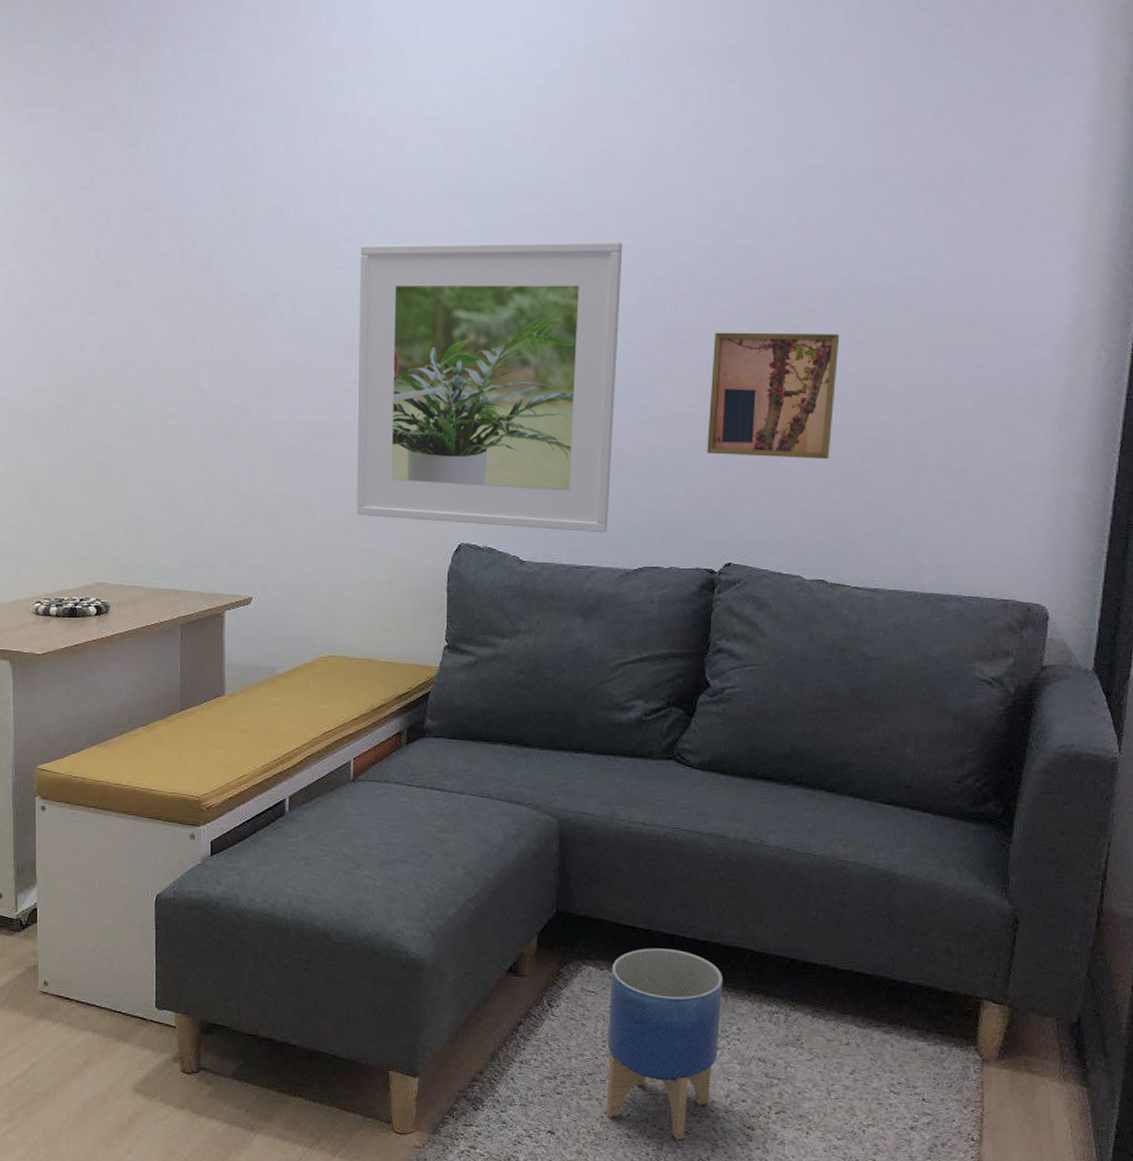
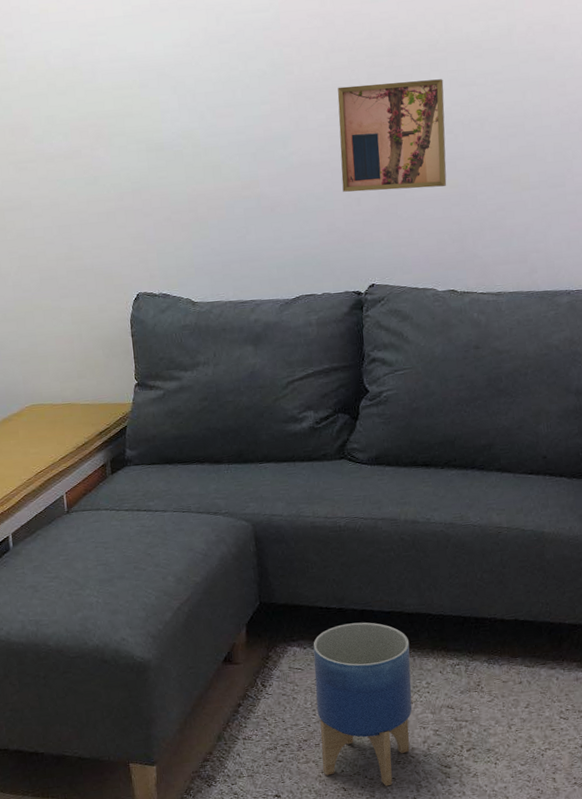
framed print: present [356,241,623,533] -> none [19,16,265,279]

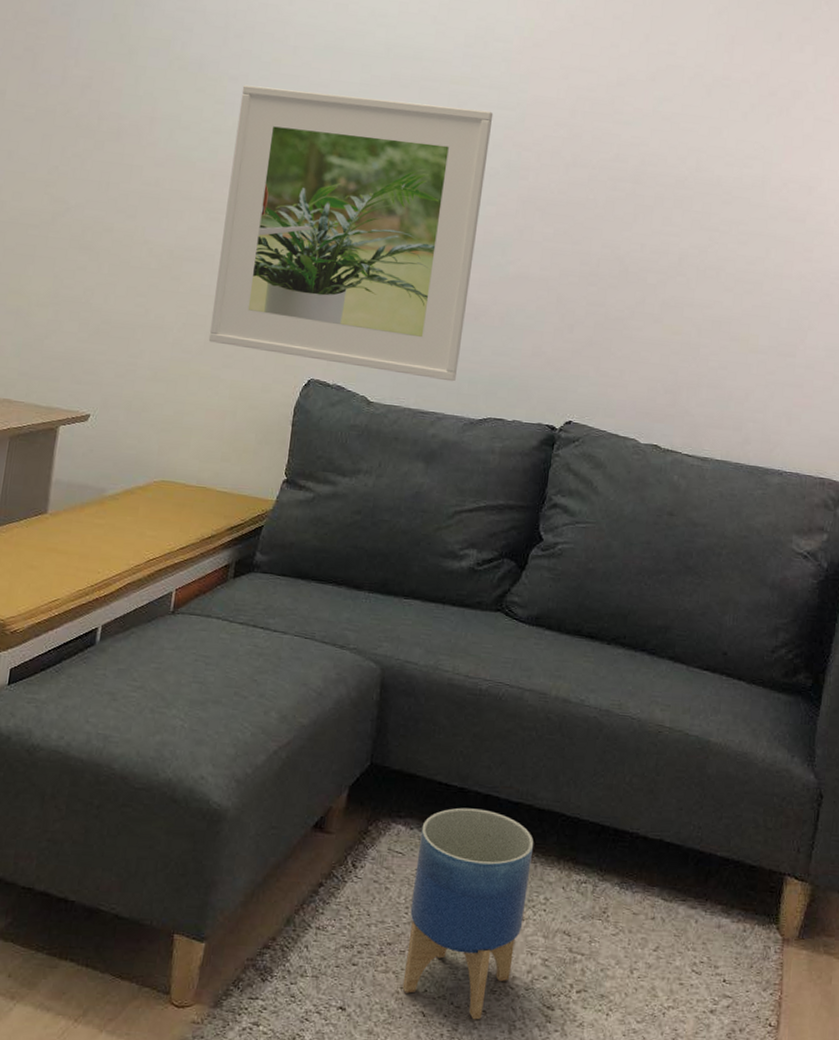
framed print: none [19,16,265,279] -> present [208,84,494,382]
wall art: present [337,79,447,192] -> none [556,203,685,331]

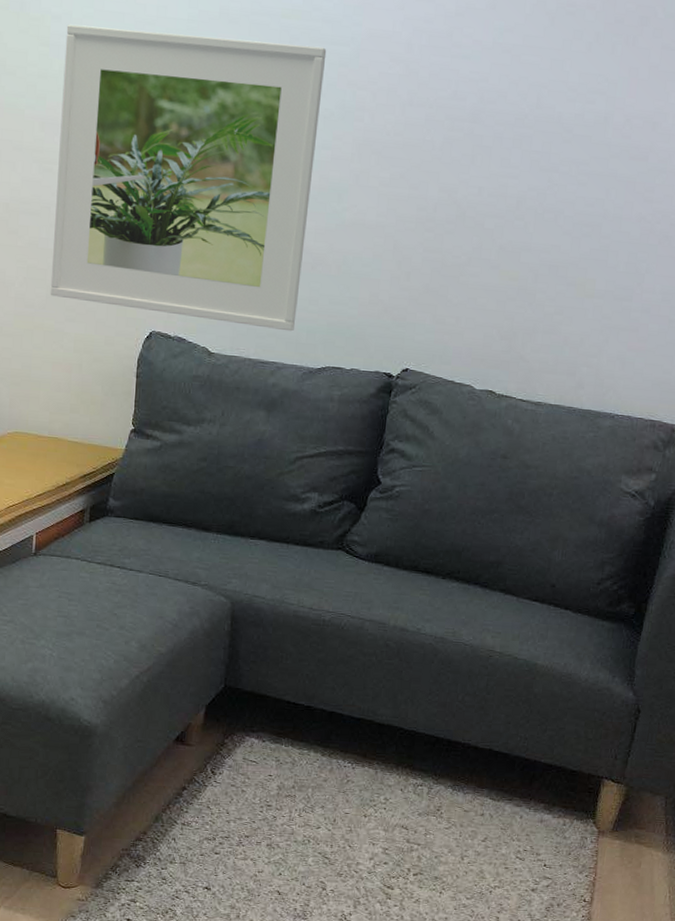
planter: present [402,807,534,1020] -> none [260,723,375,898]

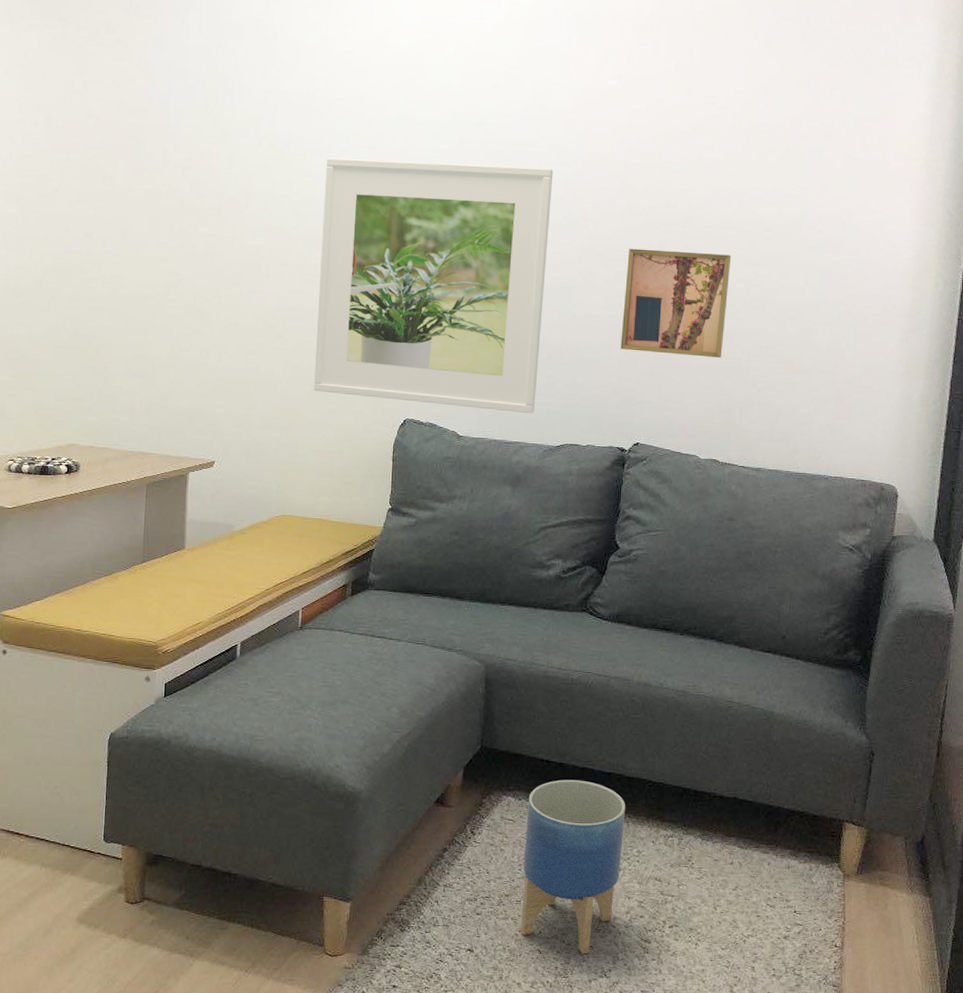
planter: none [260,723,375,898] -> present [520,779,626,954]
wall art: none [393,145,524,277] -> present [620,248,731,358]

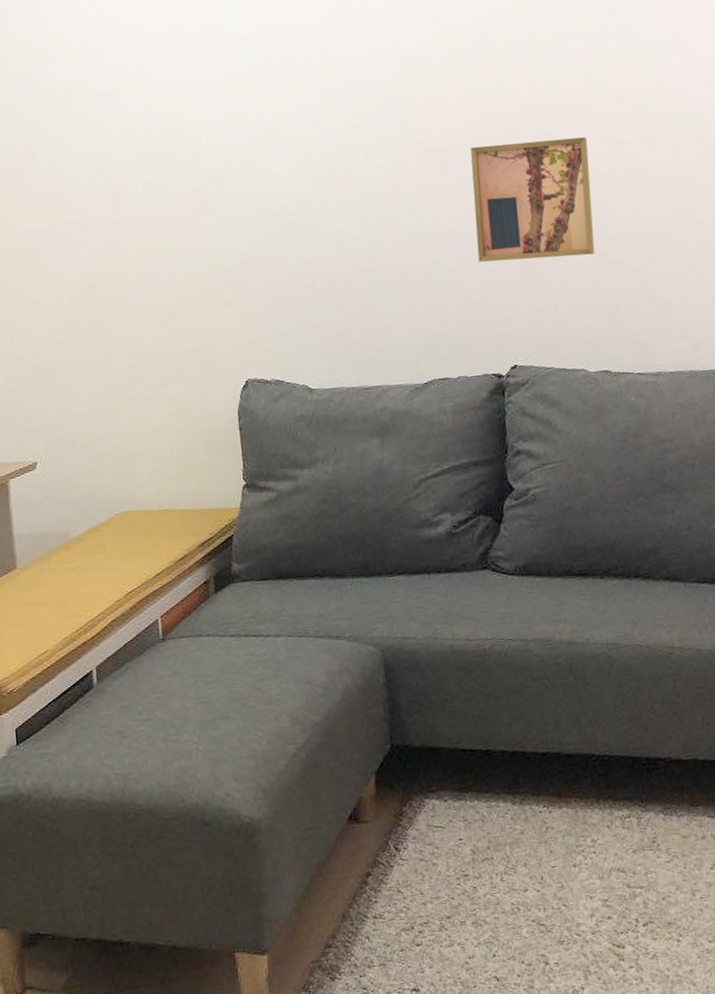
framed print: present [313,157,554,414] -> none [115,72,392,365]
planter: present [520,779,626,954] -> none [455,766,576,974]

